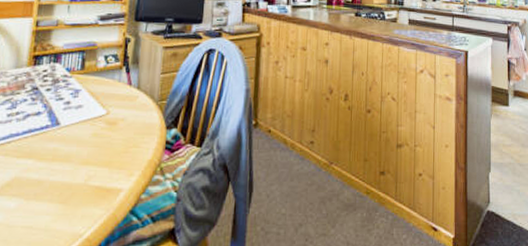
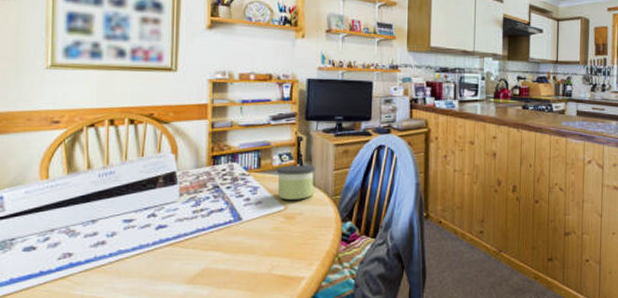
candle: none [100,68,142,104] -> present [276,165,315,200]

